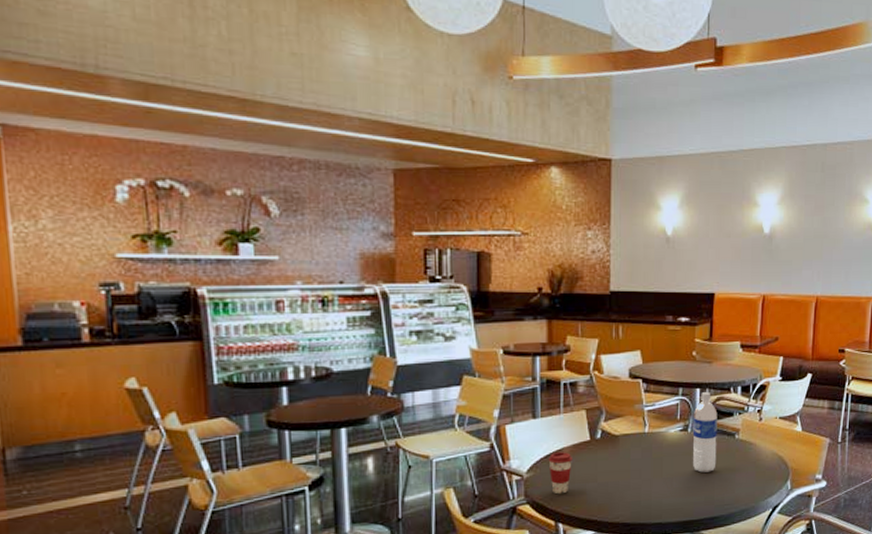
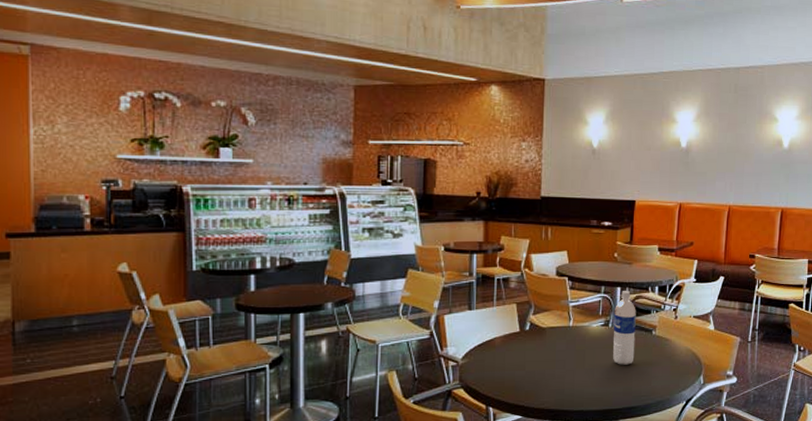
coffee cup: present [548,452,572,495] -> none [481,341,503,381]

